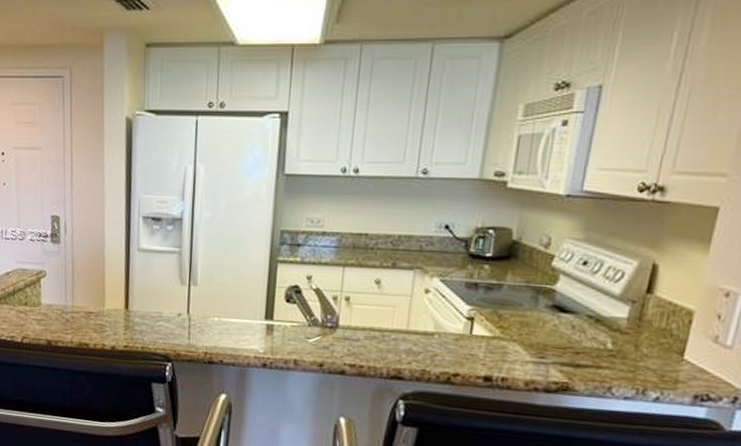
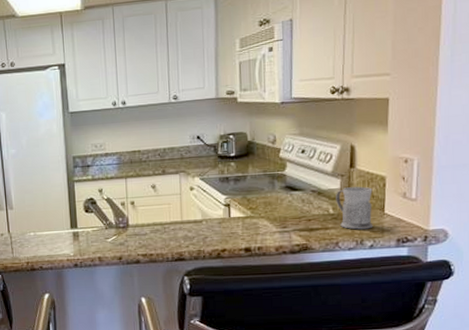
mug: none [618,318,673,377] -> present [336,186,373,230]

